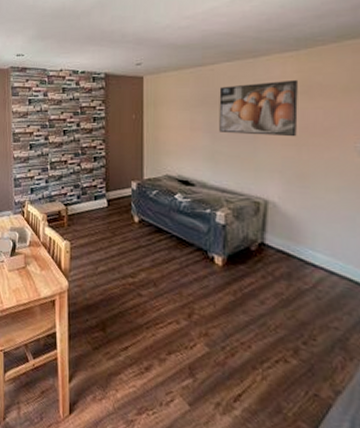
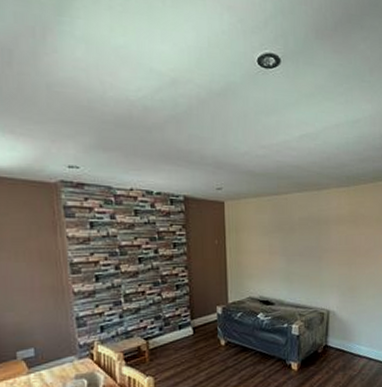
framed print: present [219,79,298,137] -> none [292,211,349,258]

